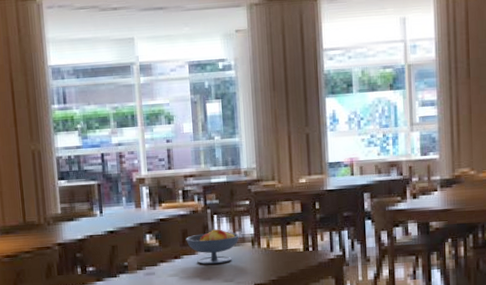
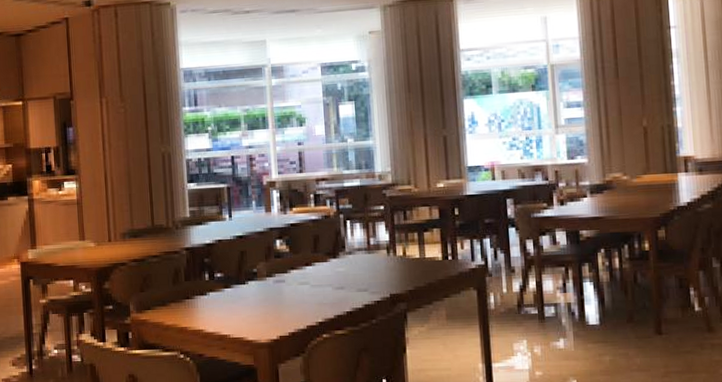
fruit bowl: present [186,229,240,265] -> none [317,235,375,273]

